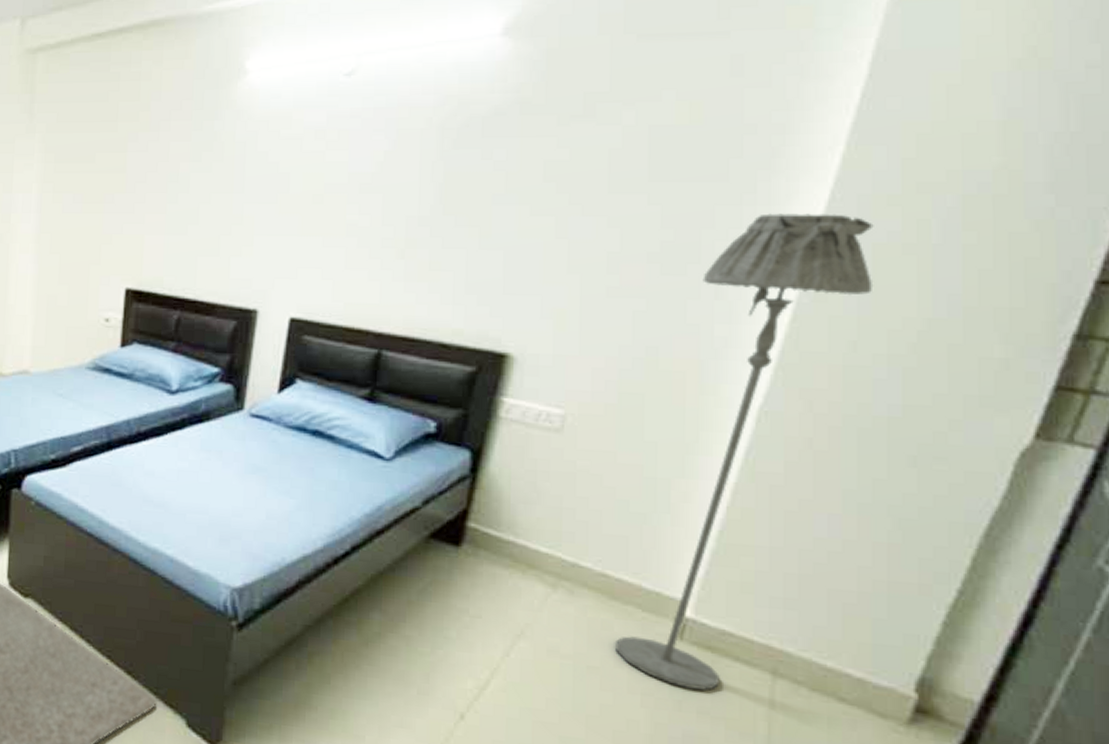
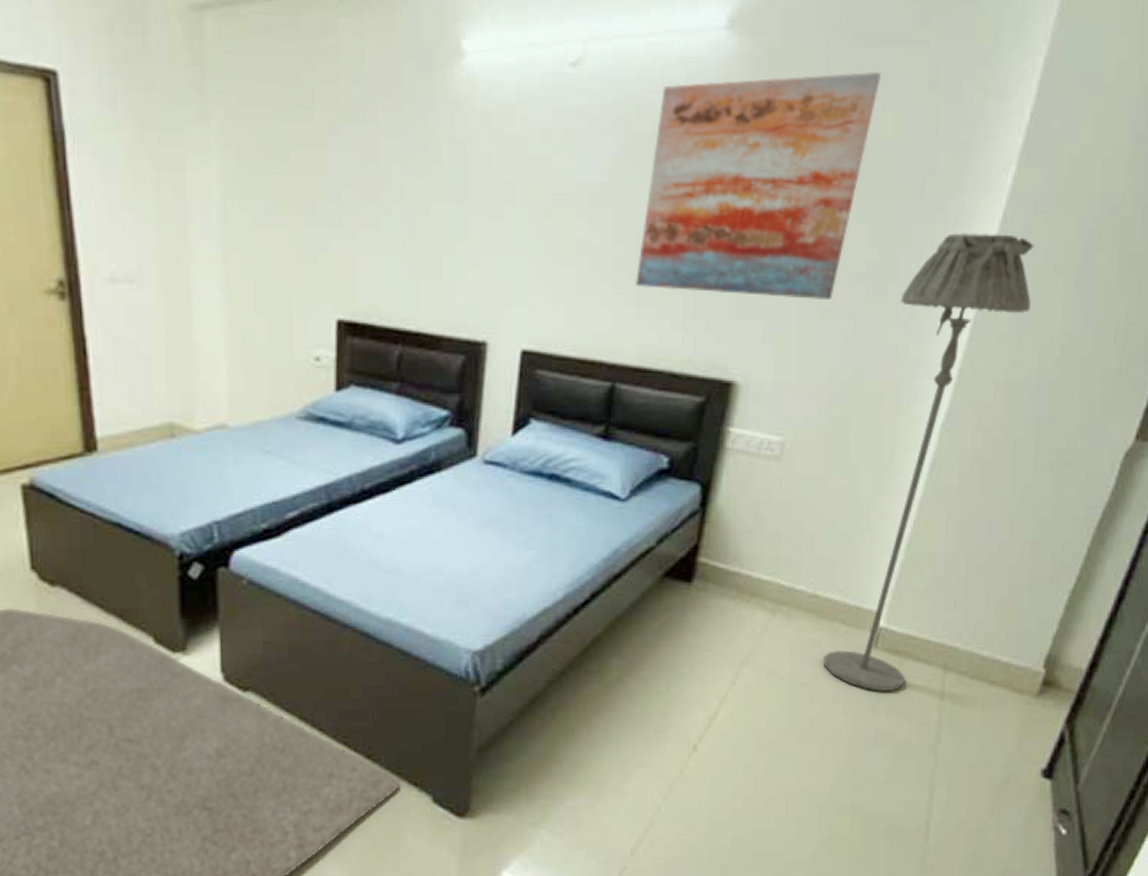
wall art: none [403,63,673,279] -> present [634,71,881,301]

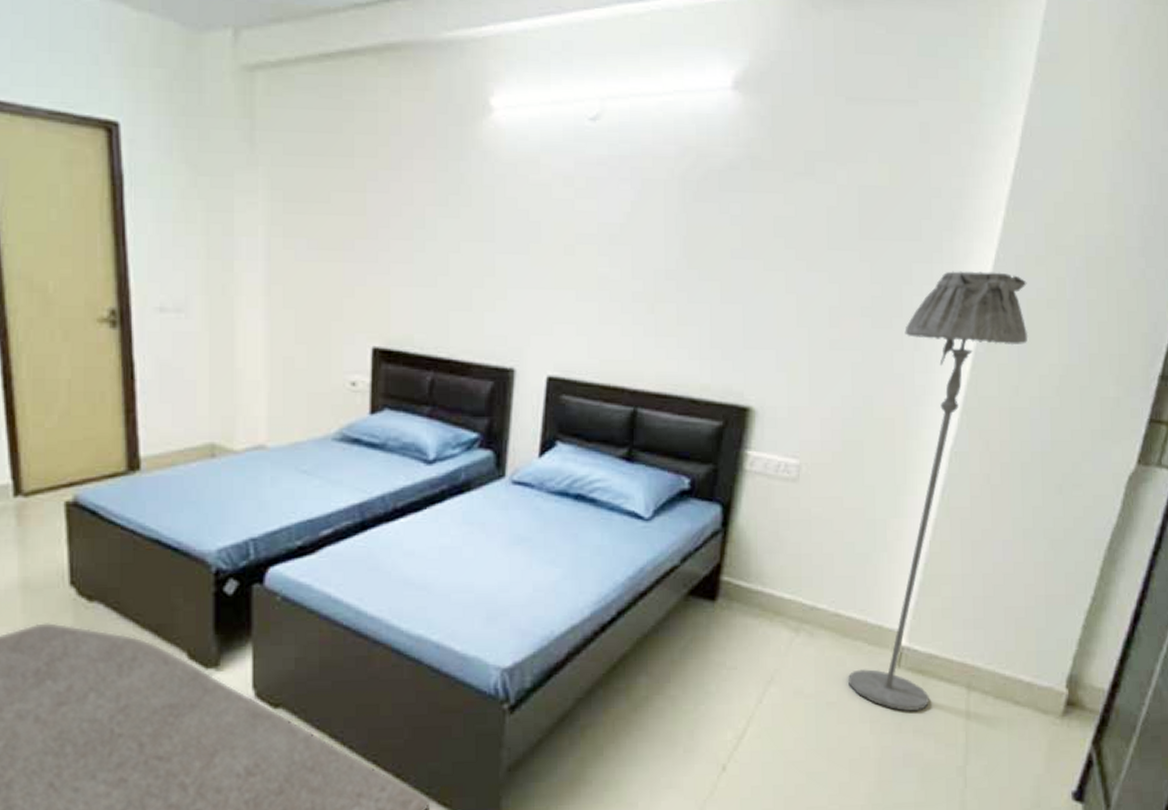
wall art: present [634,71,881,301] -> none [653,127,875,332]

